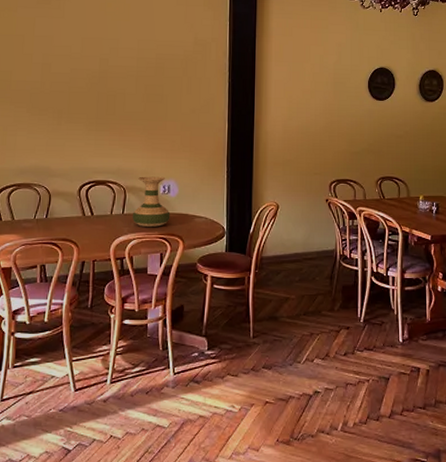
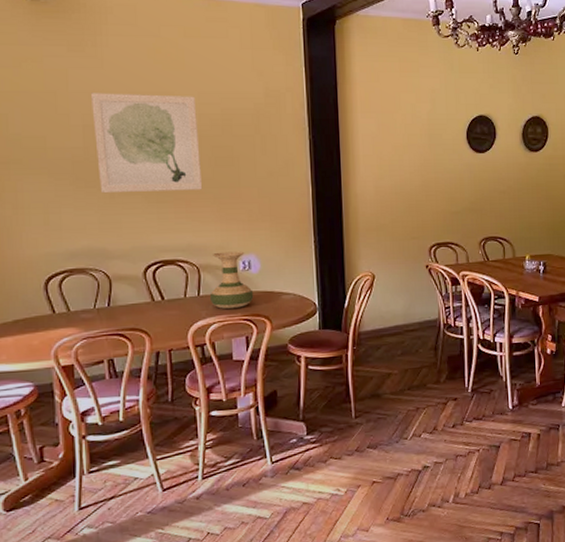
wall art: none [50,37,136,122] -> present [91,93,203,194]

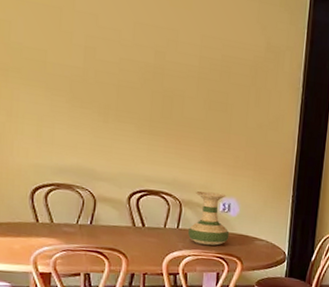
wall art: present [91,93,203,194] -> none [95,15,198,130]

